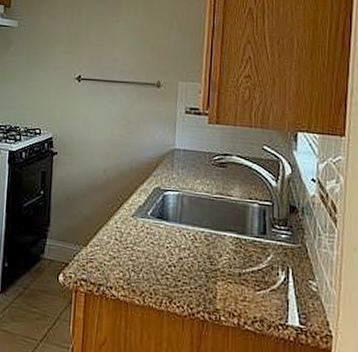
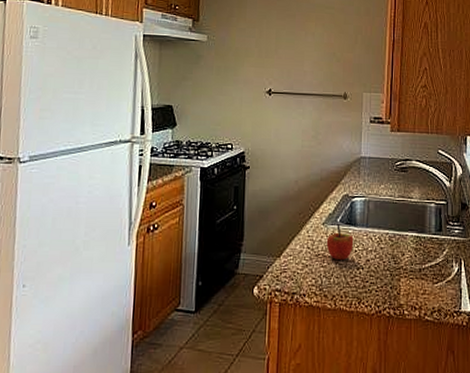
apple: none [135,218,166,255] -> present [326,224,354,260]

